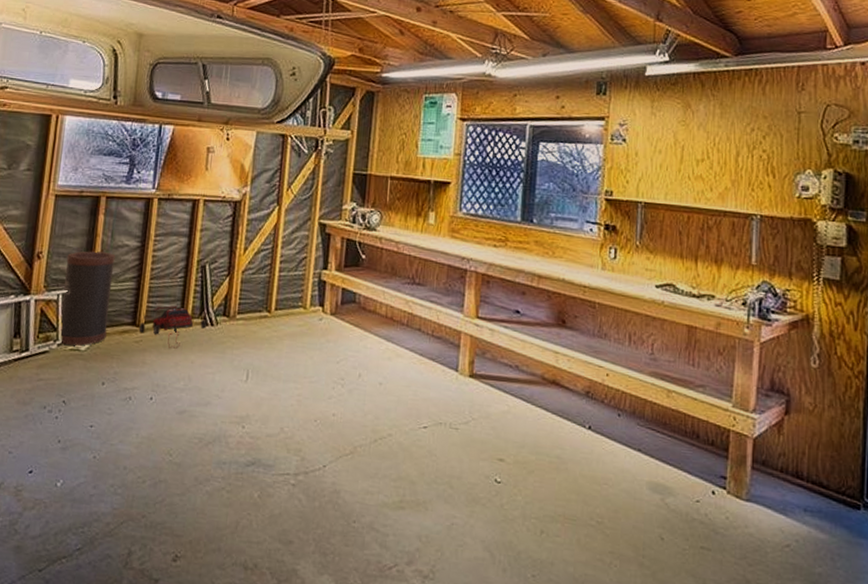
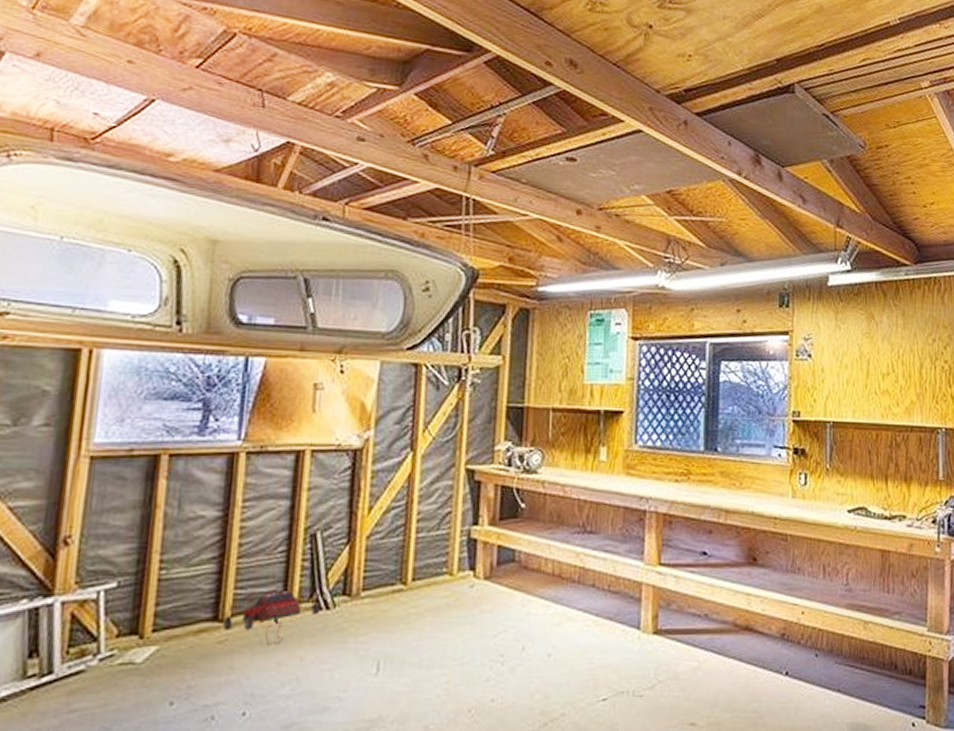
trash can: present [61,251,116,347] -> none [104,528,185,659]

